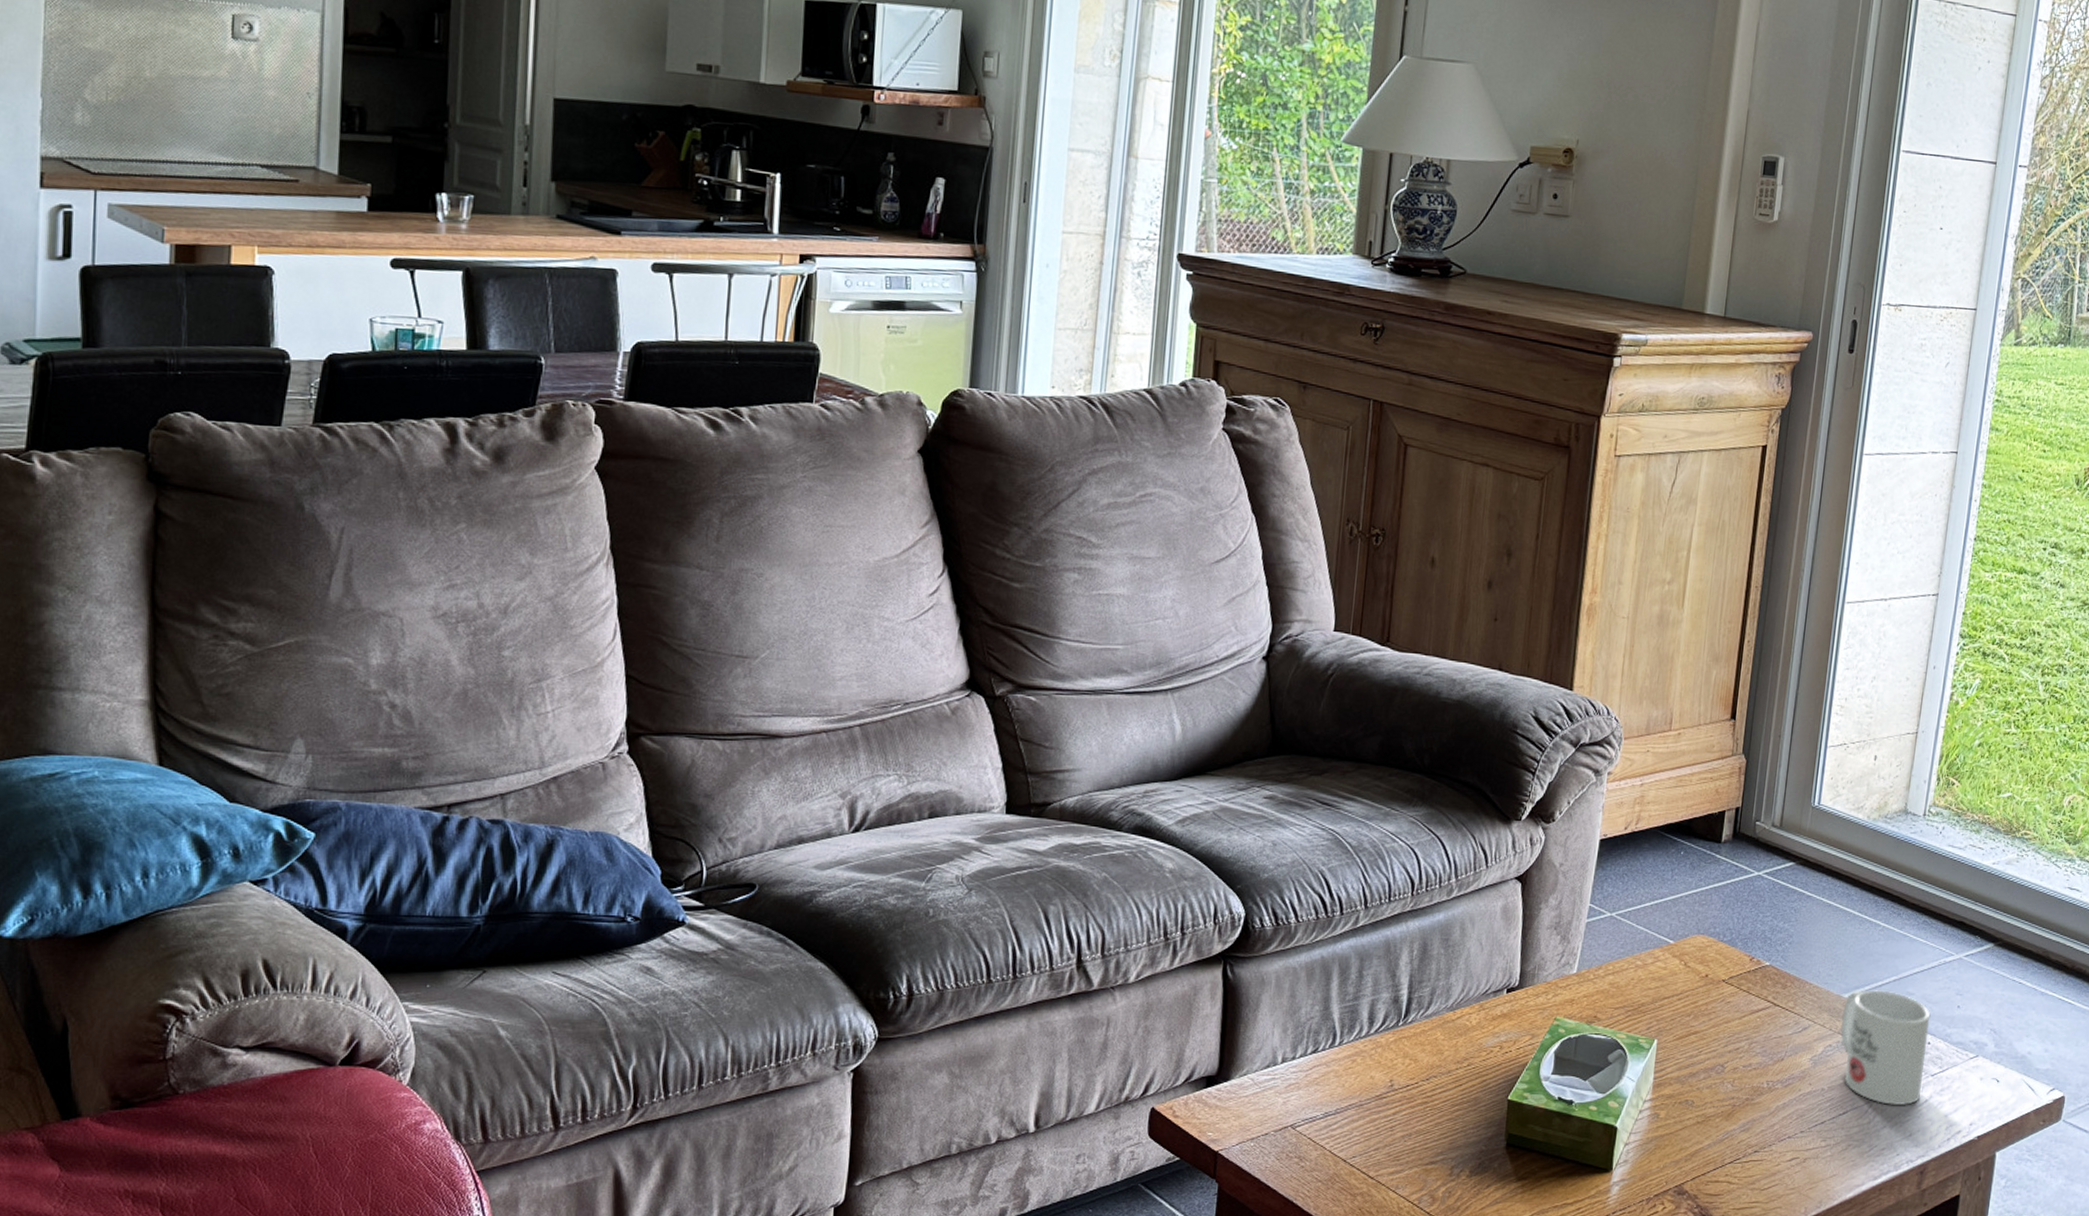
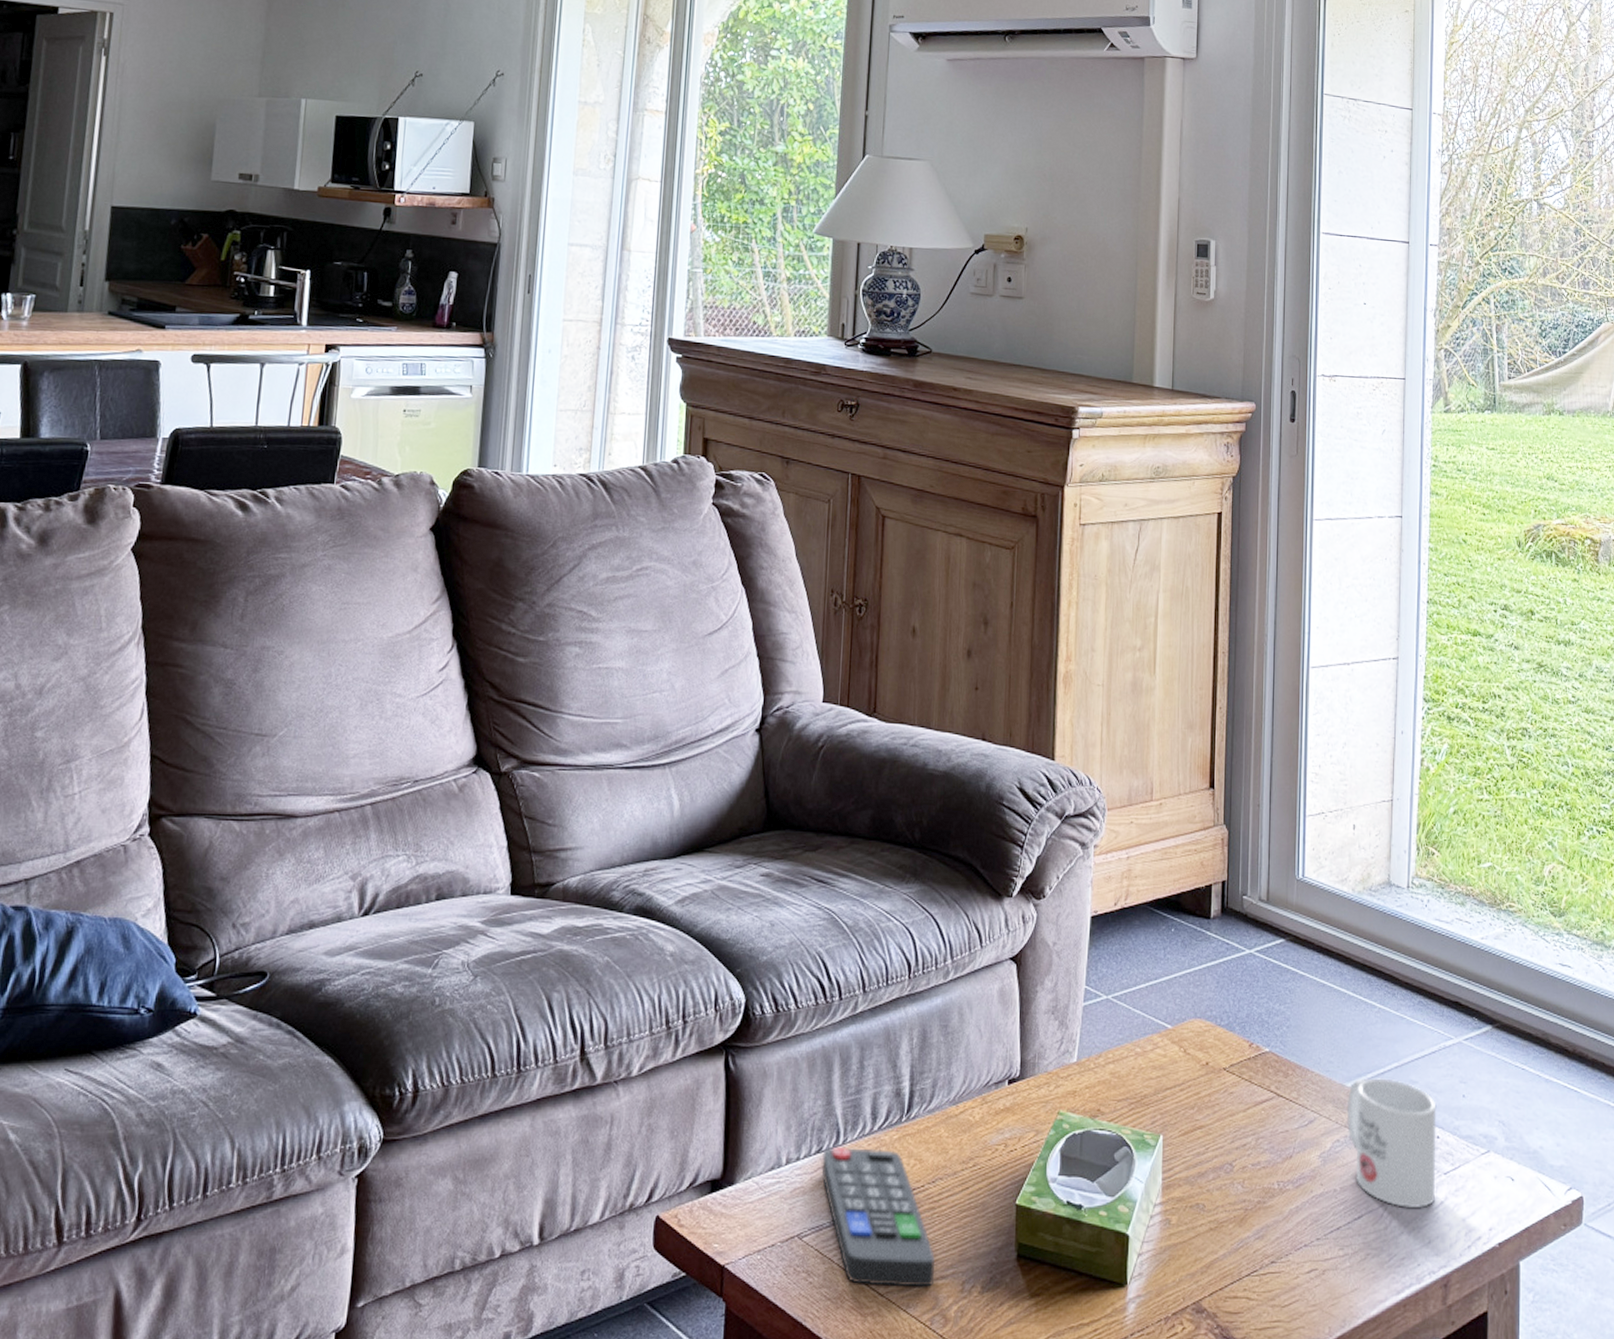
remote control: none [1317,1047,1426,1171] -> present [821,1146,936,1287]

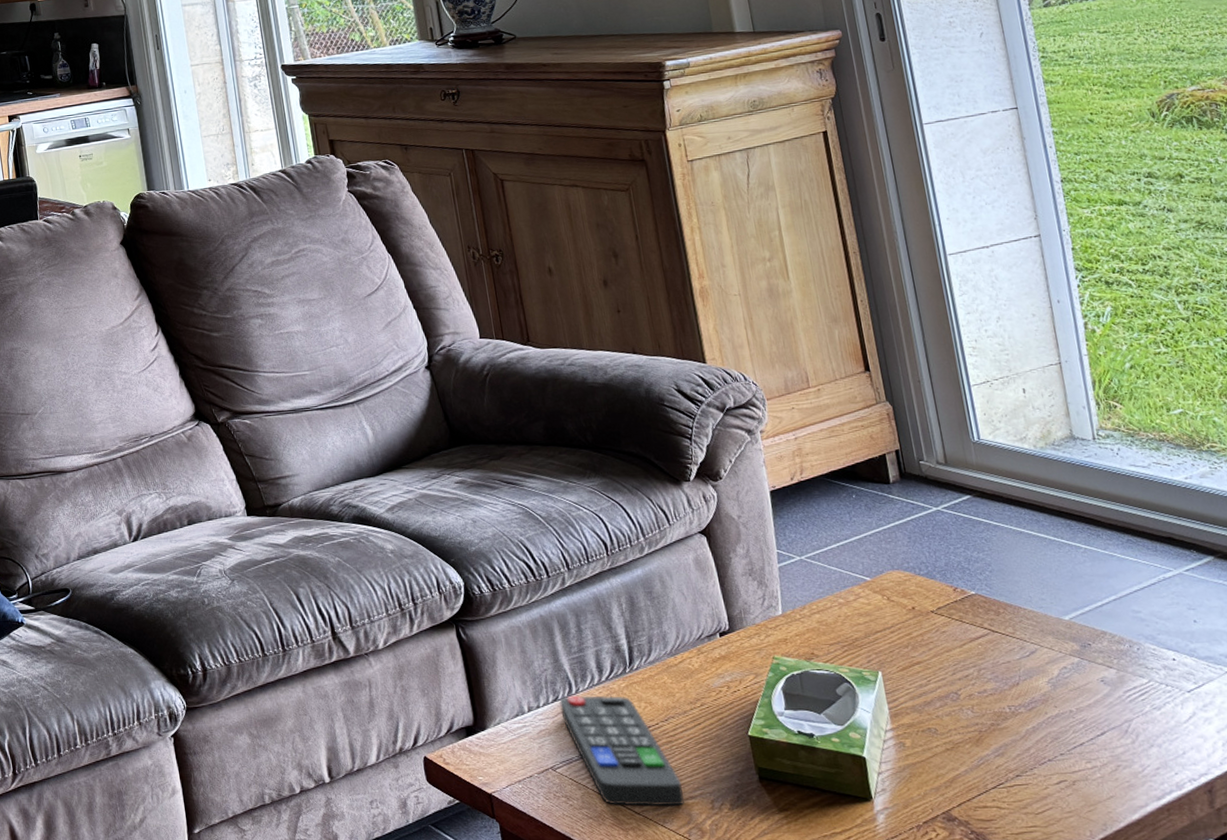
mug: present [1346,1078,1436,1208] -> none [1067,610,1182,724]

